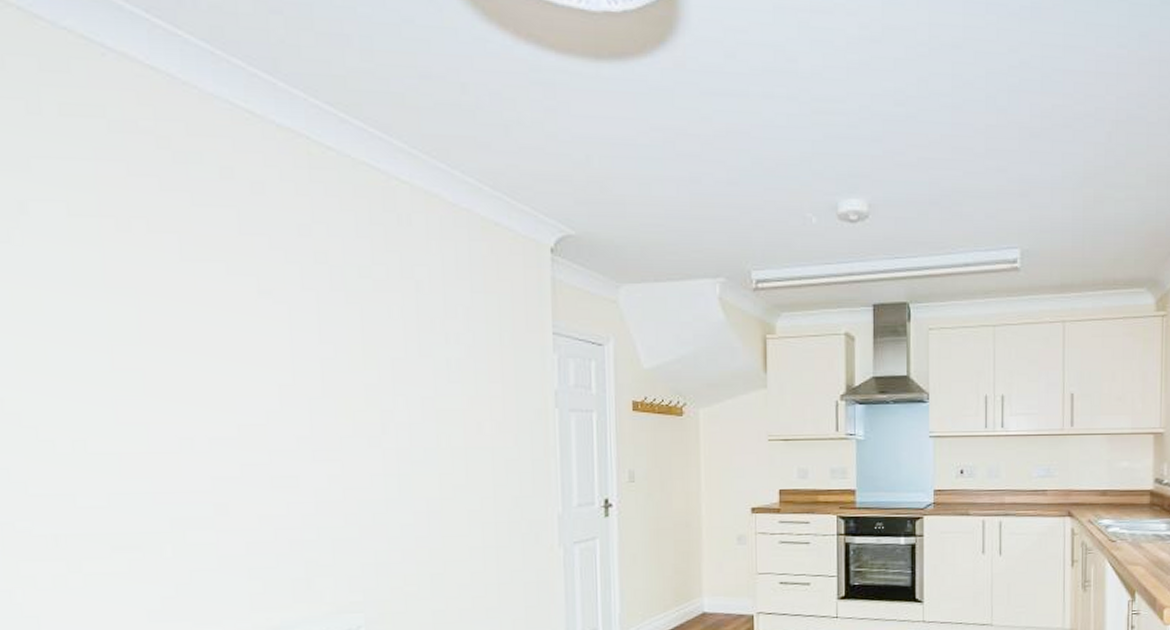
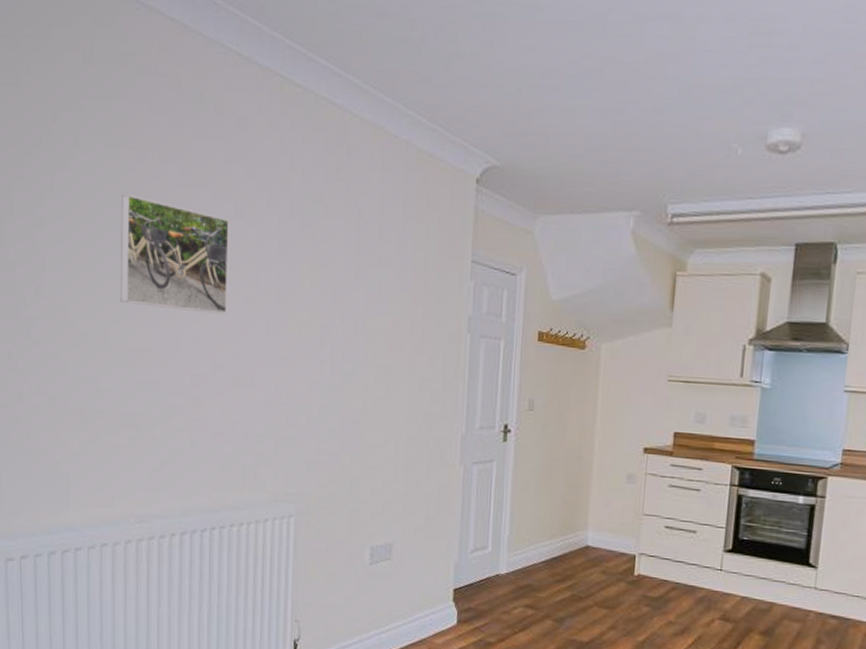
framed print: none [96,270,257,406] -> present [120,194,230,314]

